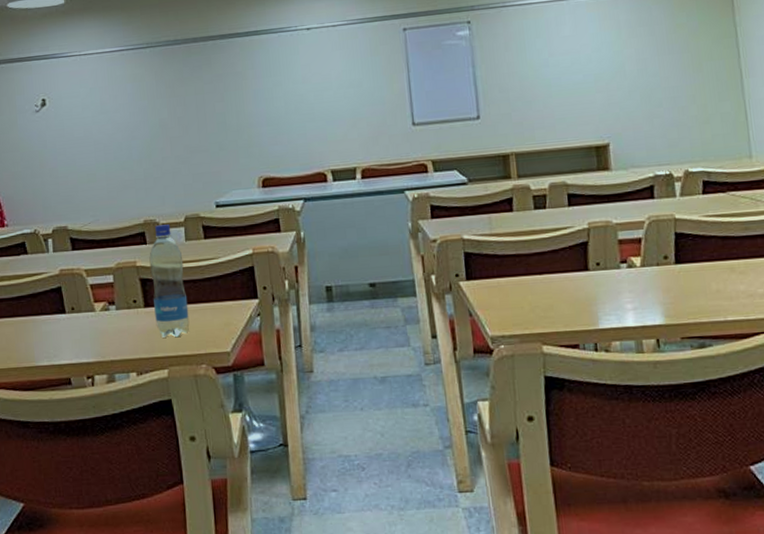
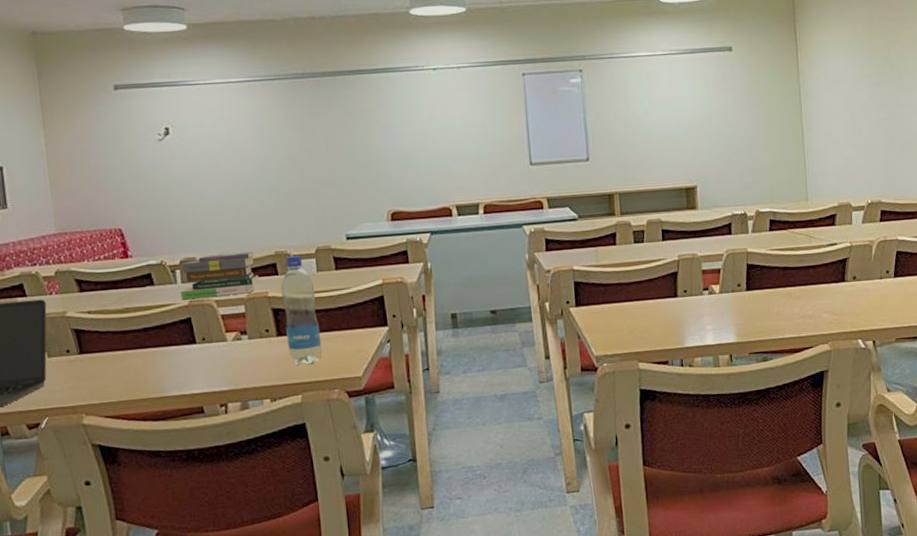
books: none [52,220,128,269] -> present [181,251,259,300]

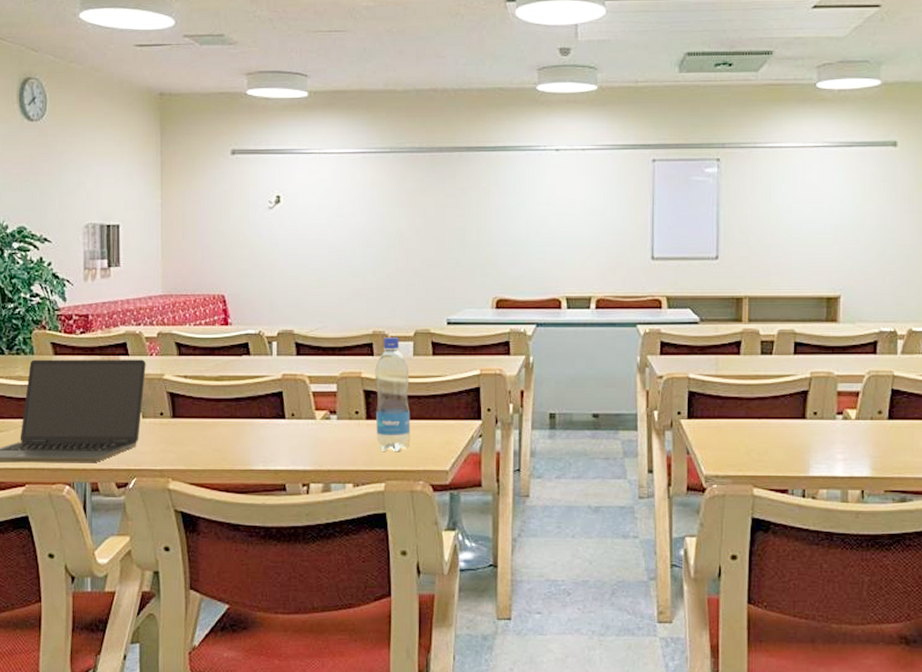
books: present [181,251,259,300] -> none [275,329,354,373]

